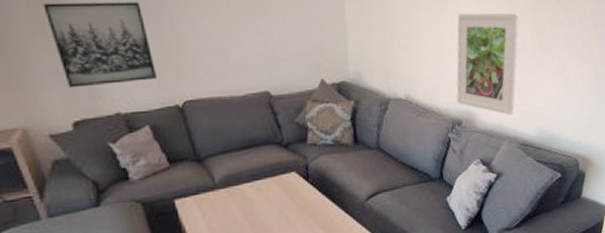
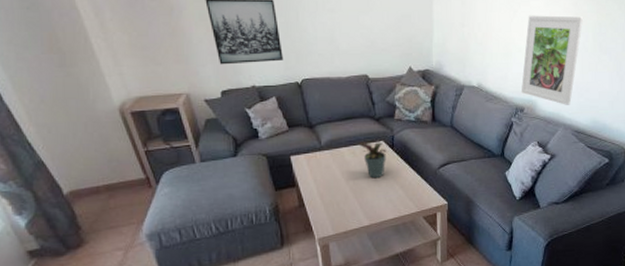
potted plant: none [264,173,301,219] -> present [358,141,387,179]

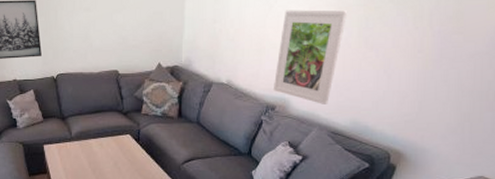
potted plant: present [358,141,387,179] -> none [106,134,133,170]

